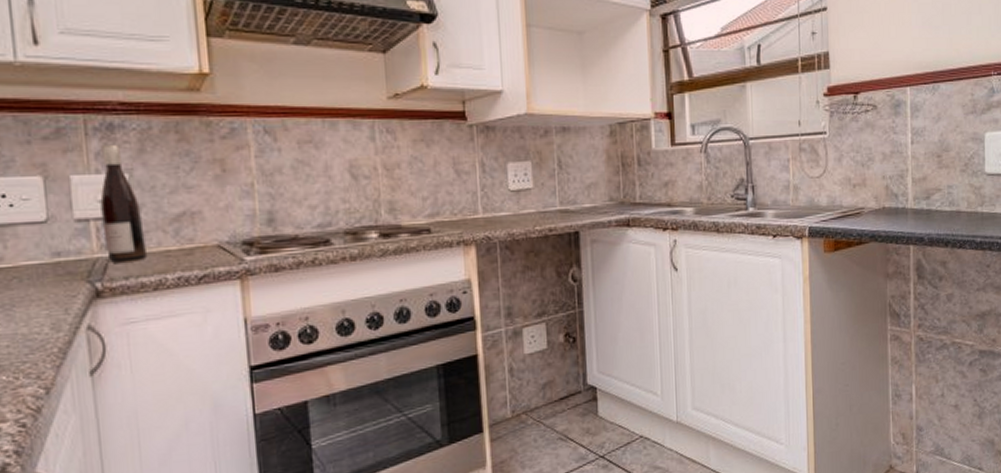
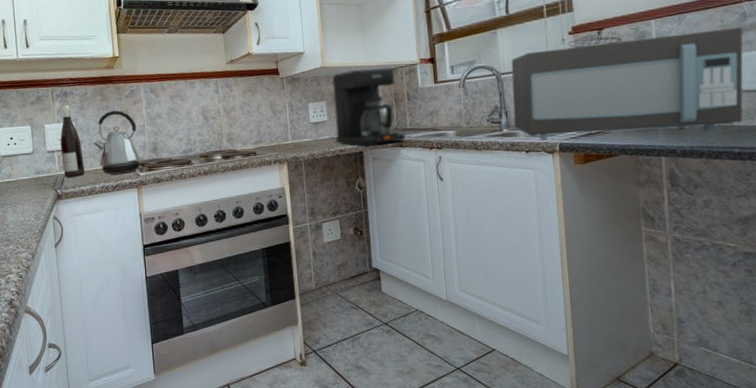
kettle: none [164,157,251,259] -> present [94,110,144,175]
coffee maker: none [541,120,634,224] -> present [332,67,406,146]
microwave: none [760,103,990,223] -> present [511,27,743,141]

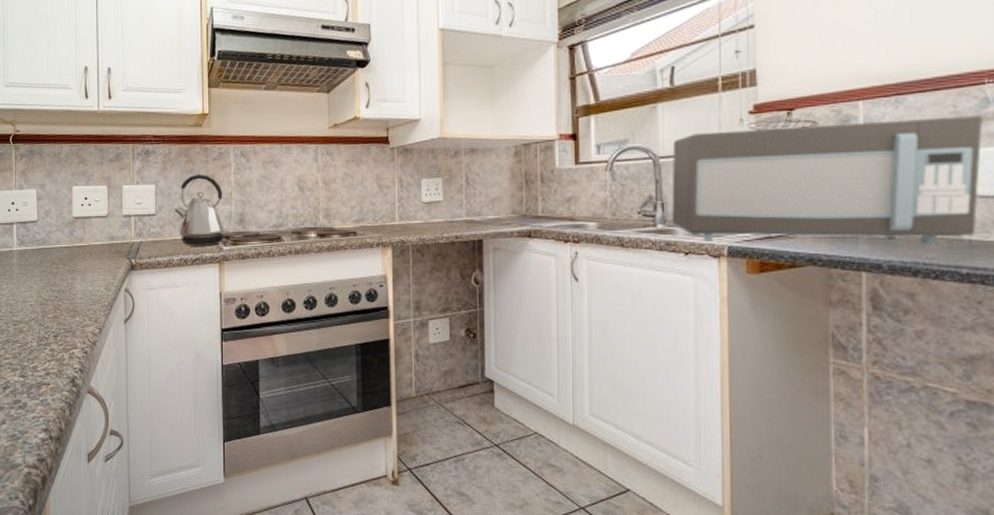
bottle: present [60,104,86,178] -> none [138,164,163,246]
coffee maker: present [332,67,406,146] -> none [451,142,536,233]

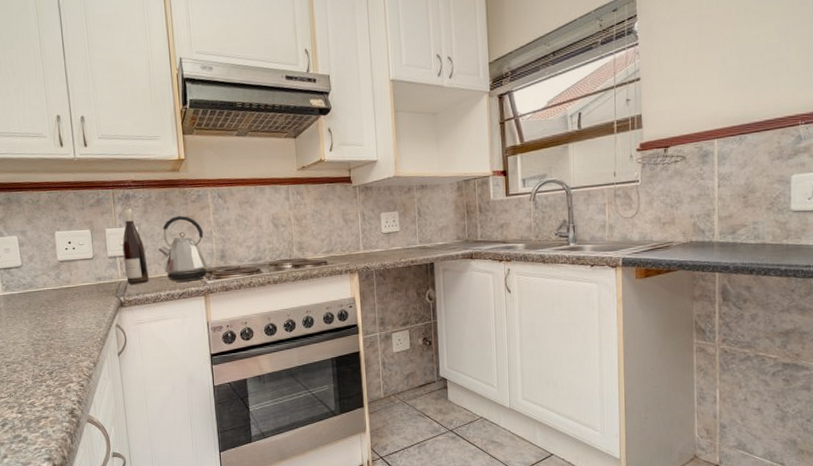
bottle: none [138,164,163,246] -> present [122,208,150,285]
microwave: present [671,115,983,246] -> none [580,149,797,255]

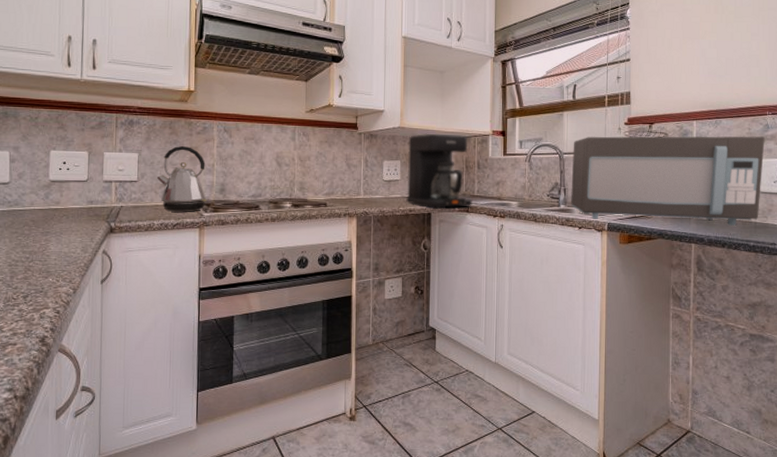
bottle: present [122,208,150,285] -> none [119,133,144,211]
coffee maker: none [405,179,476,257] -> present [406,133,472,208]
microwave: none [580,149,797,255] -> present [571,136,765,226]

